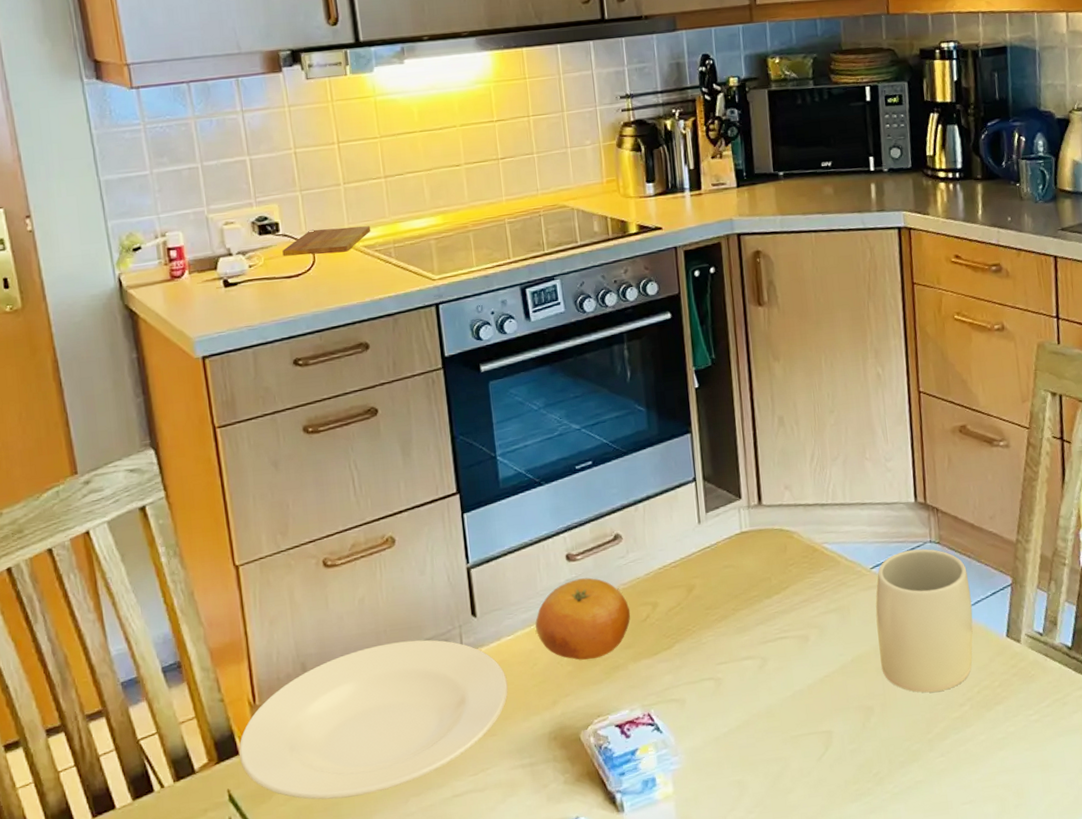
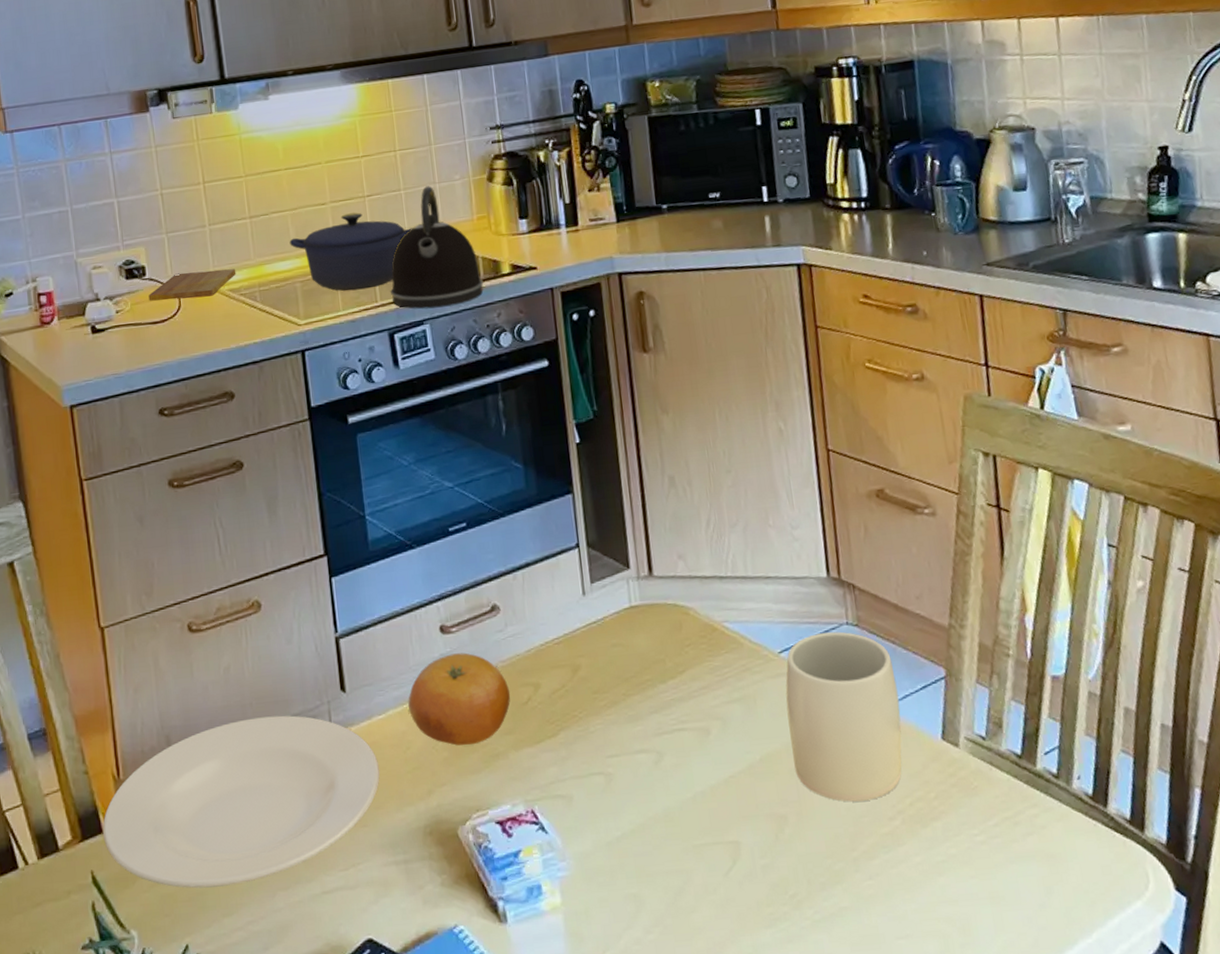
cooking pot: none [424,174,545,248] -> present [289,212,413,291]
kettle: none [523,150,612,266] -> present [390,185,484,310]

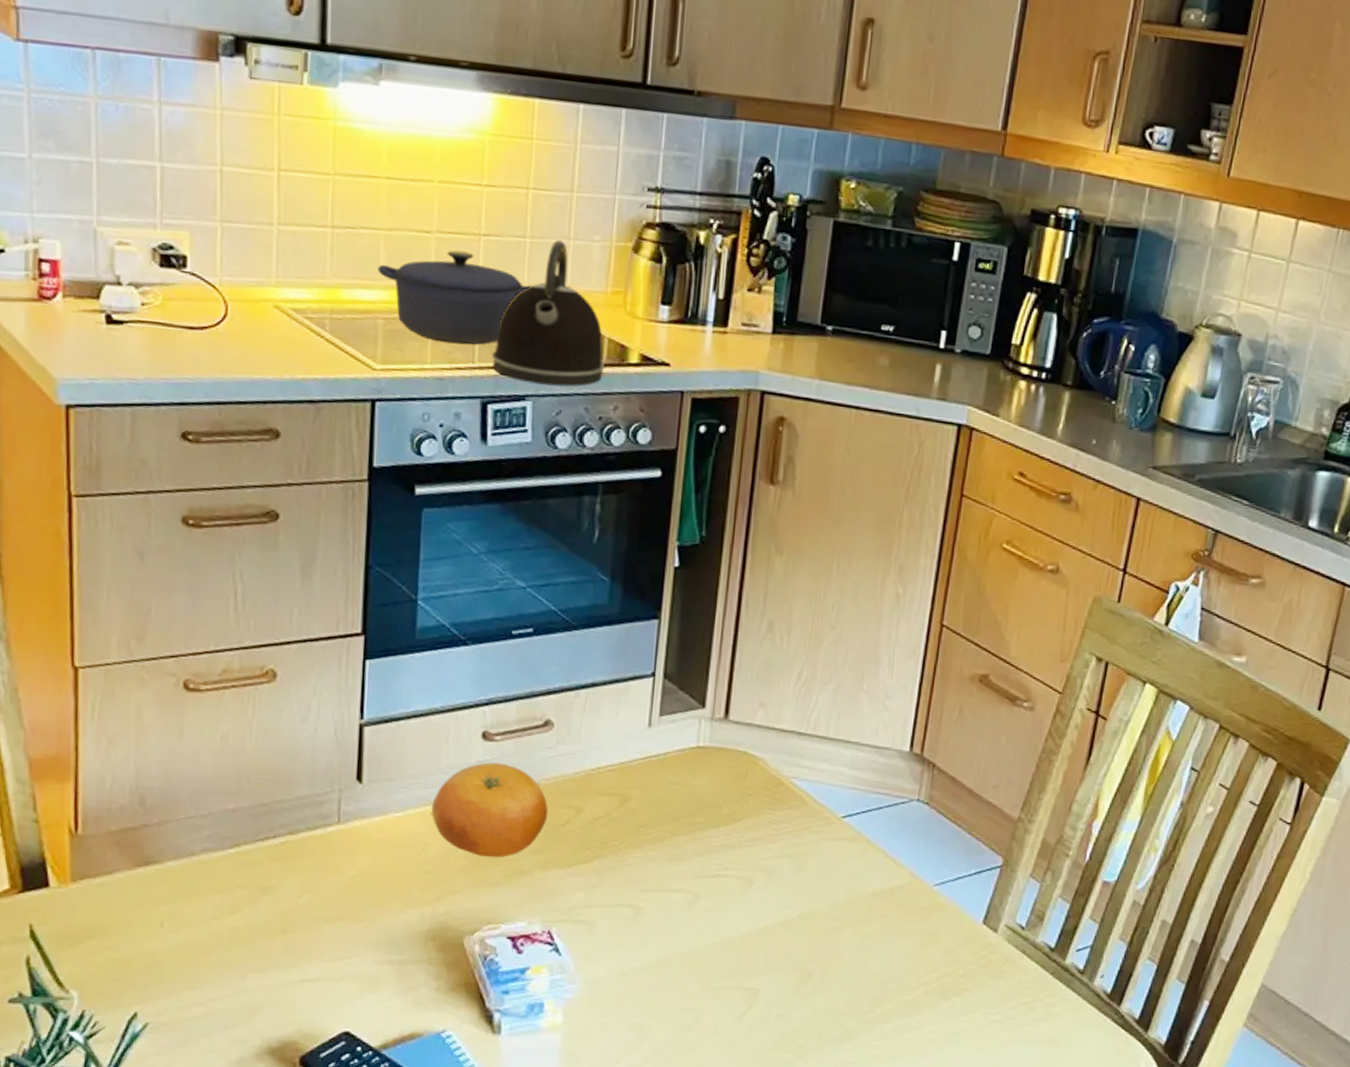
plate: present [102,715,380,889] -> none [48,793,388,961]
cutting board: present [148,269,236,301] -> none [186,274,305,311]
mug: present [785,631,902,802] -> none [831,805,954,969]

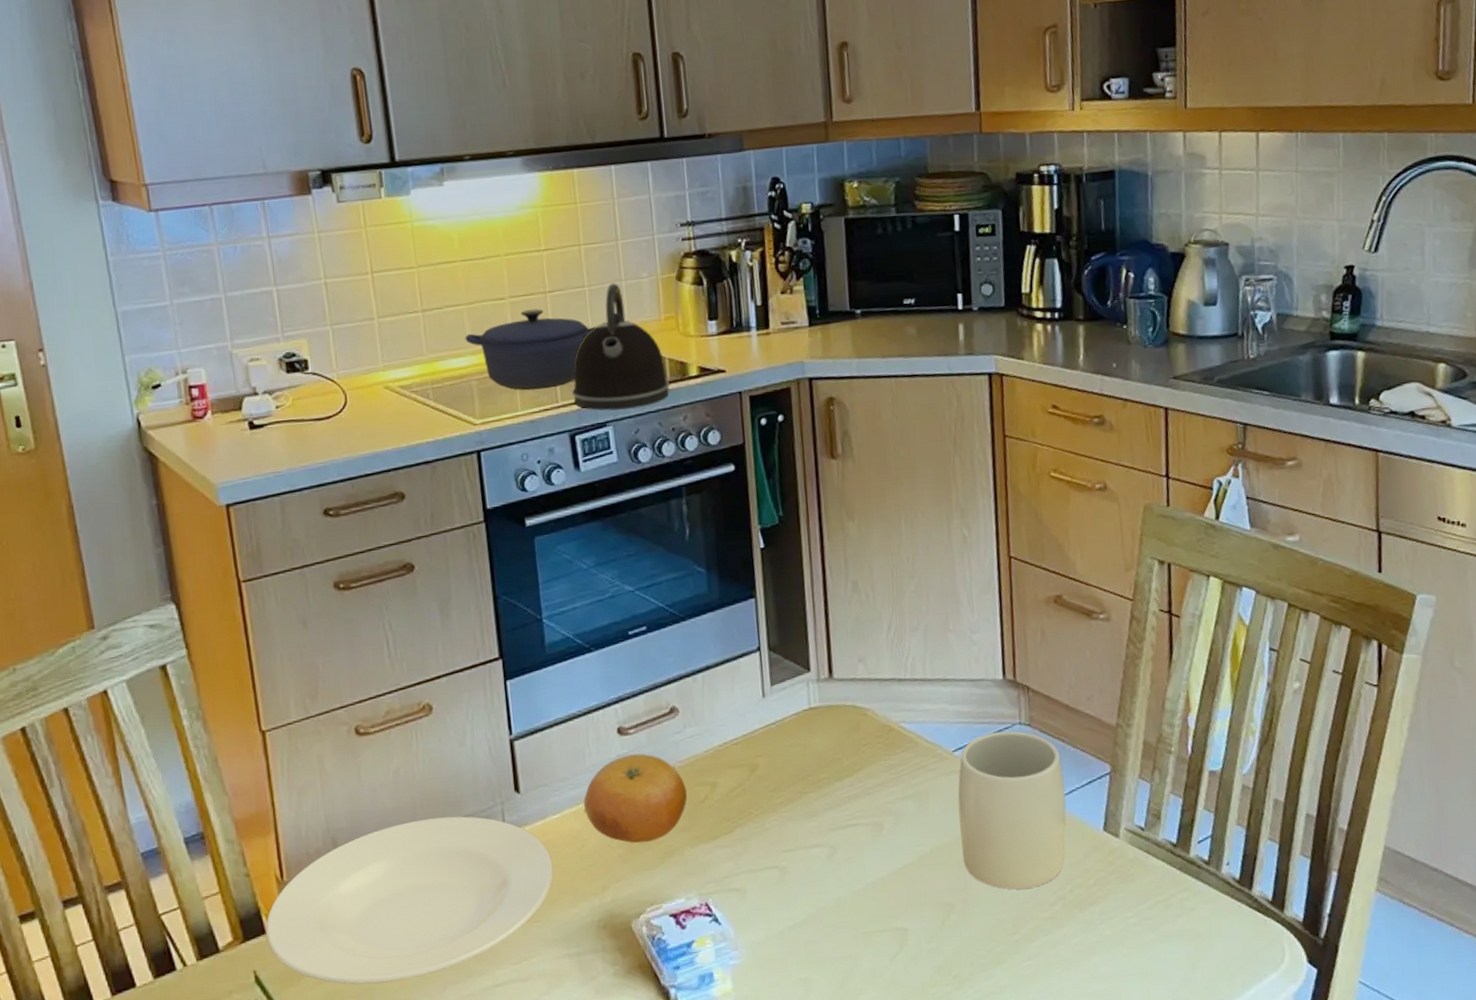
plate: none [48,793,388,961] -> present [265,816,554,985]
mug: none [831,805,954,969] -> present [957,731,1066,890]

